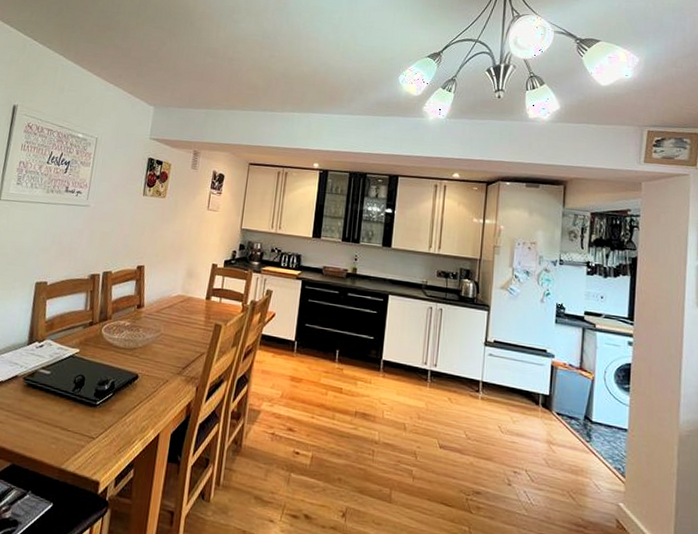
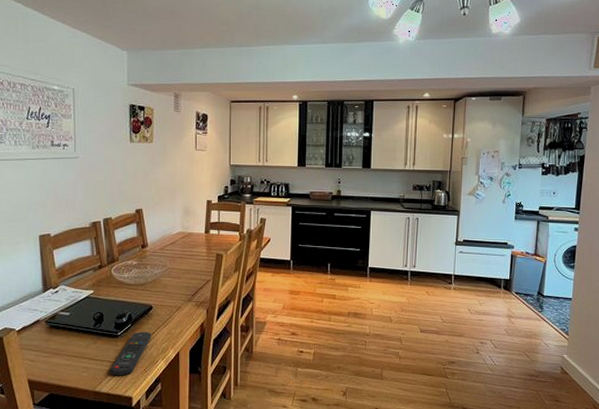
remote control: none [80,403,133,454] -> present [110,331,152,376]

